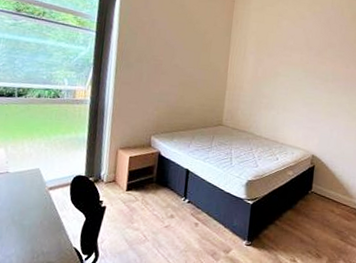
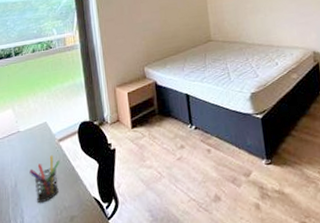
pen holder: none [11,201,46,244] -> present [29,154,60,203]

